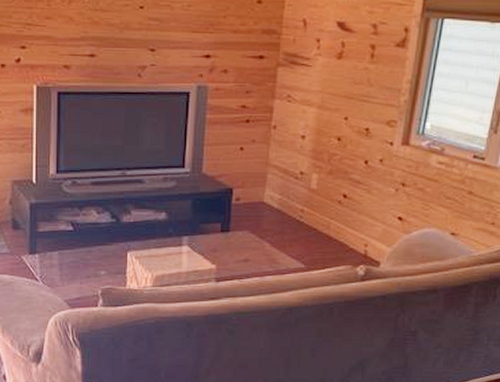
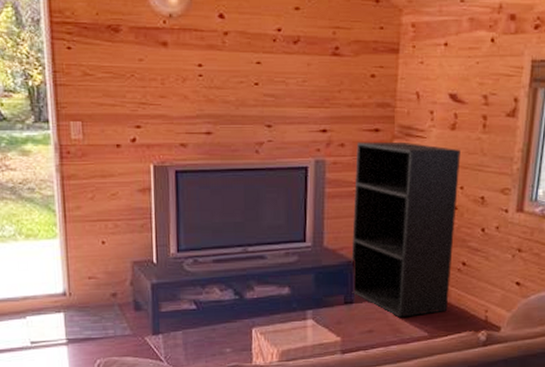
bookshelf: none [229,68,346,248] -> present [351,141,460,318]

